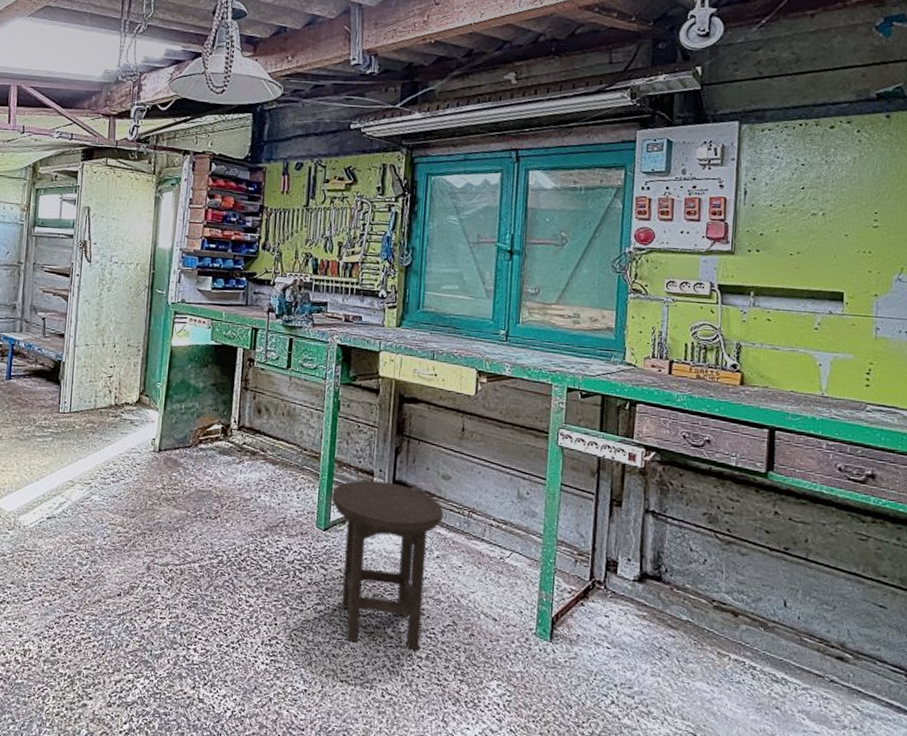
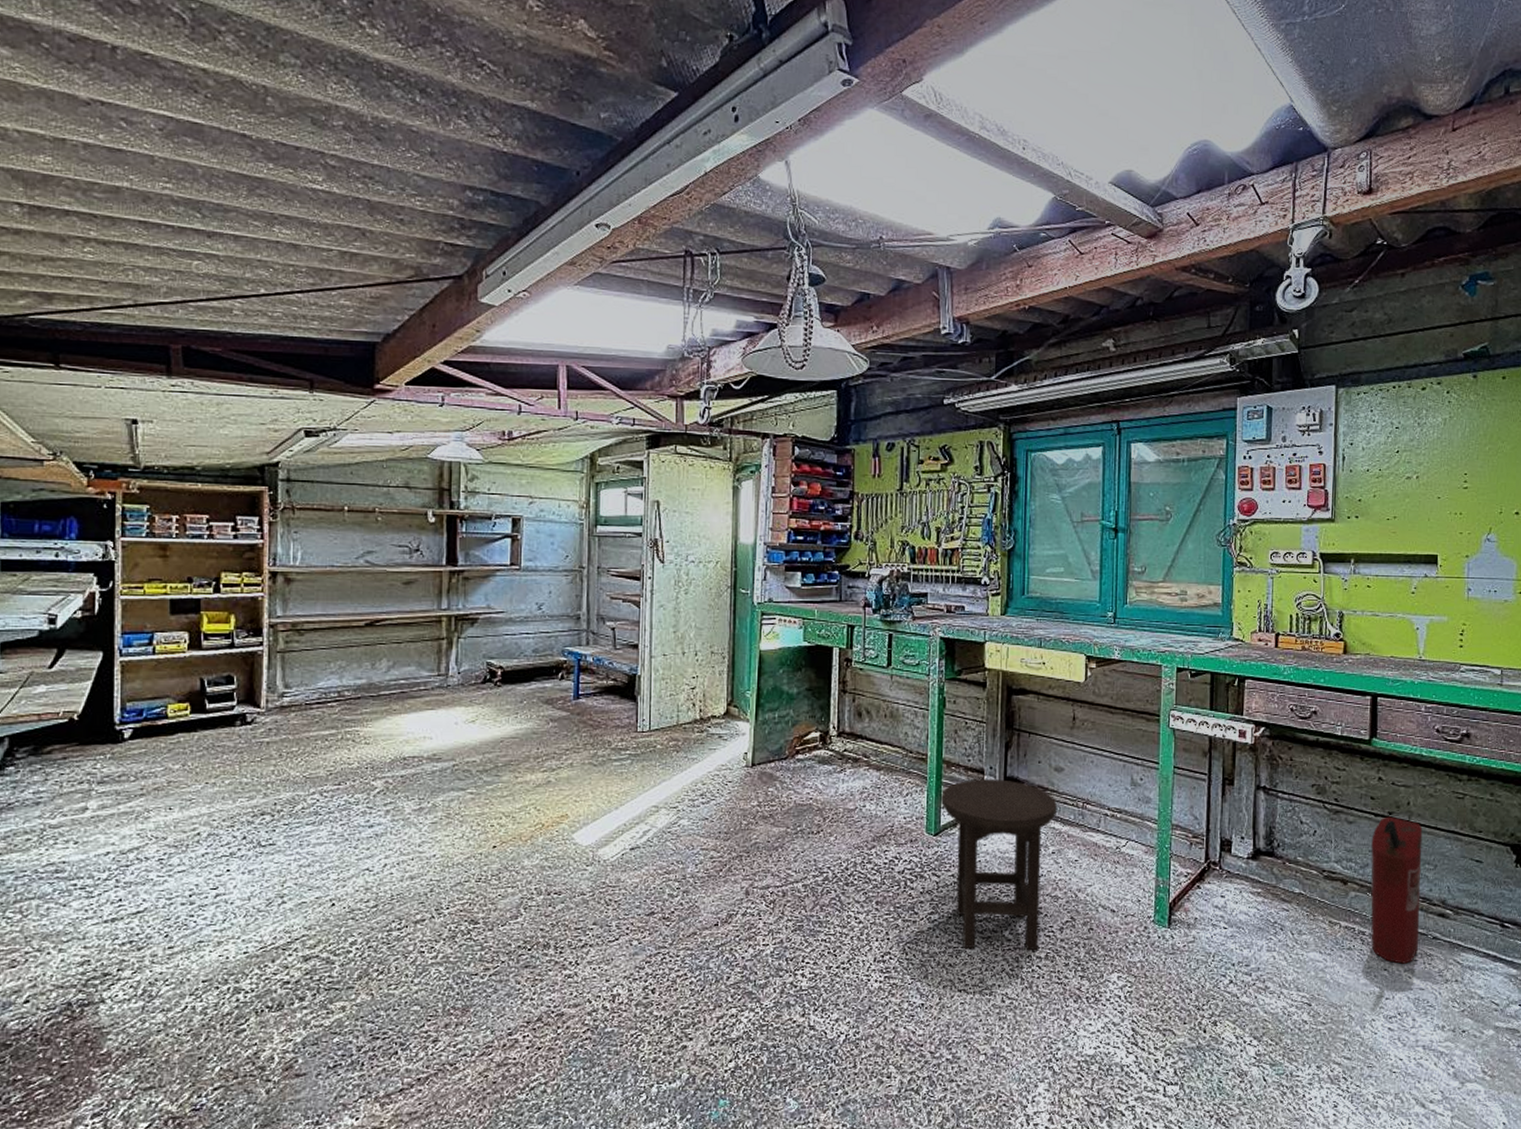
fire extinguisher: none [762,552,821,705] -> present [1371,816,1423,964]

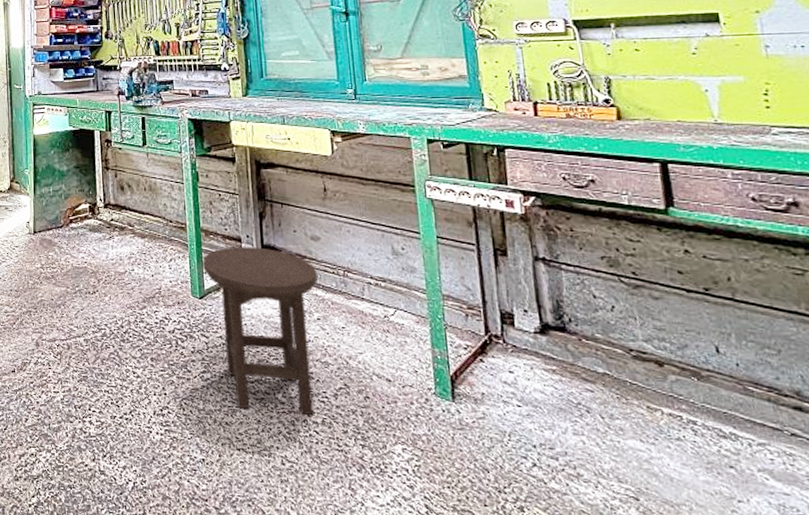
fire extinguisher: present [1371,816,1423,964] -> none [686,293,773,462]

